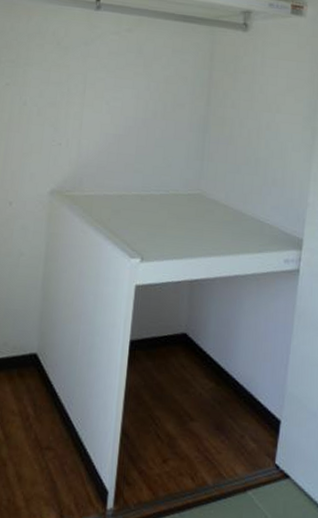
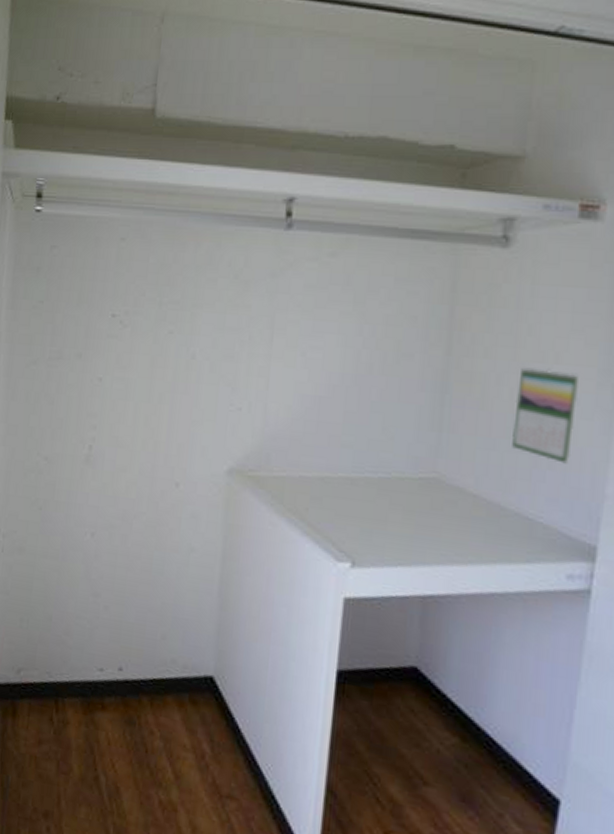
calendar: none [249,114,292,182] -> present [512,366,580,464]

